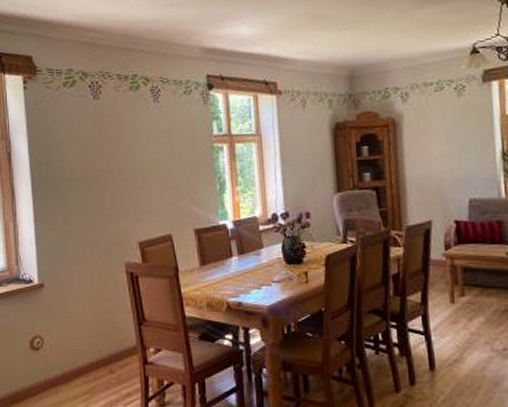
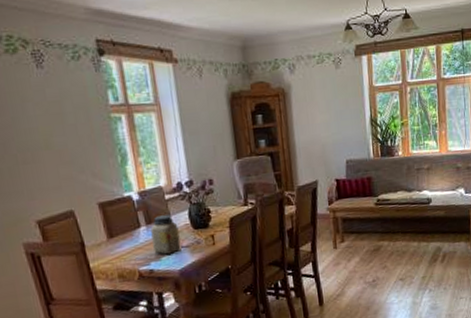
jar: none [242,246,272,288] -> present [151,214,181,255]

